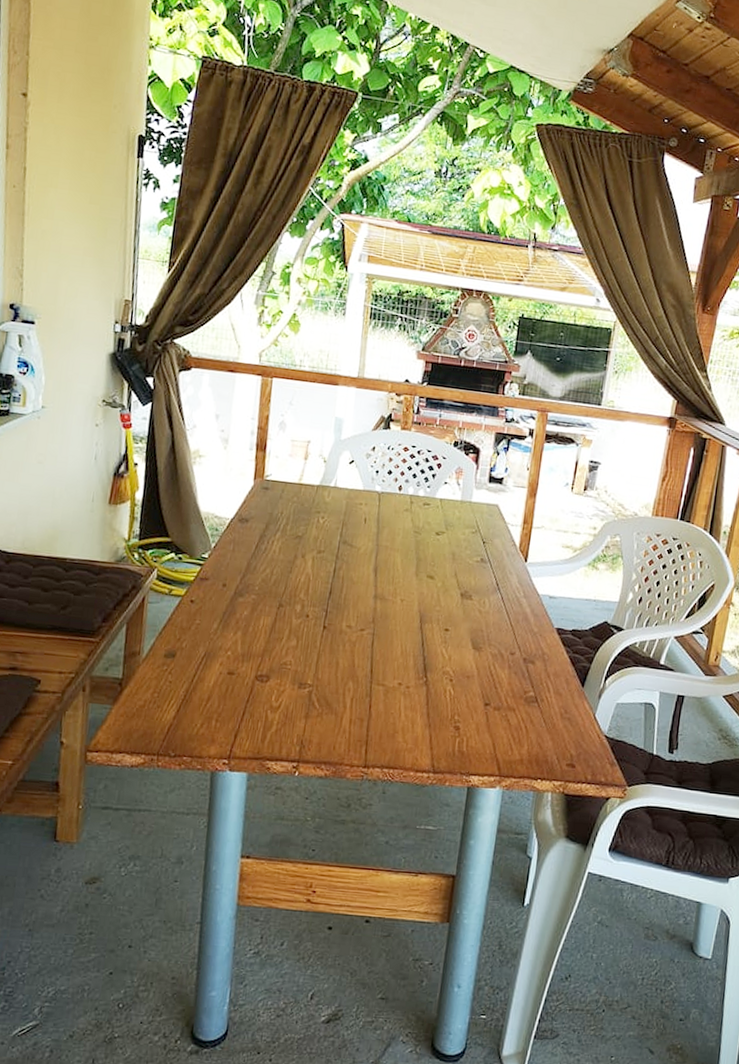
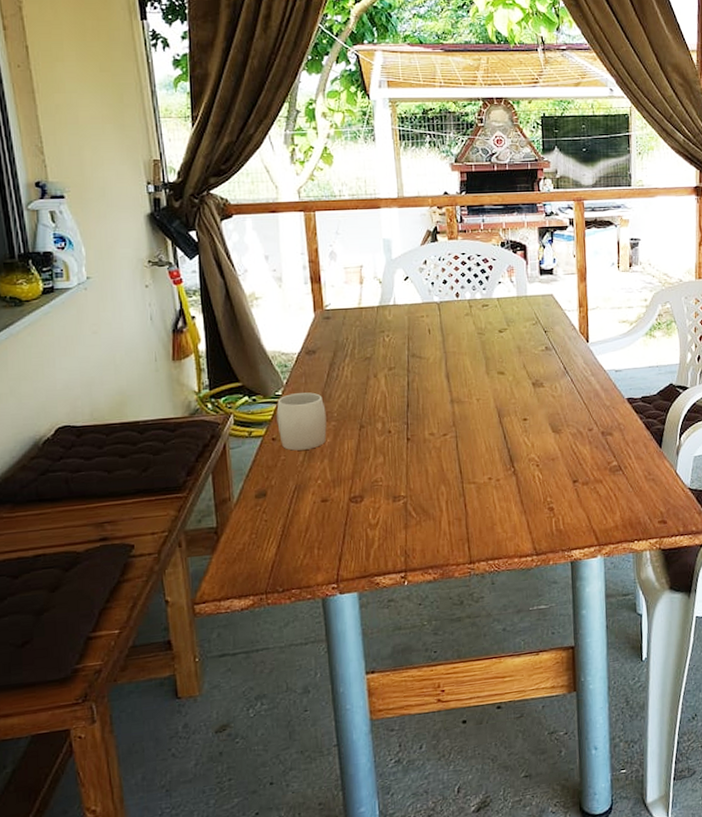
mug: none [198,558,249,619] -> present [276,392,327,451]

